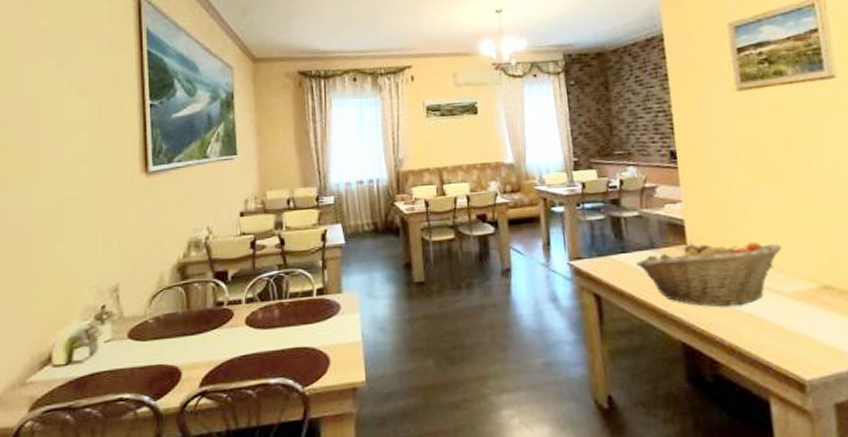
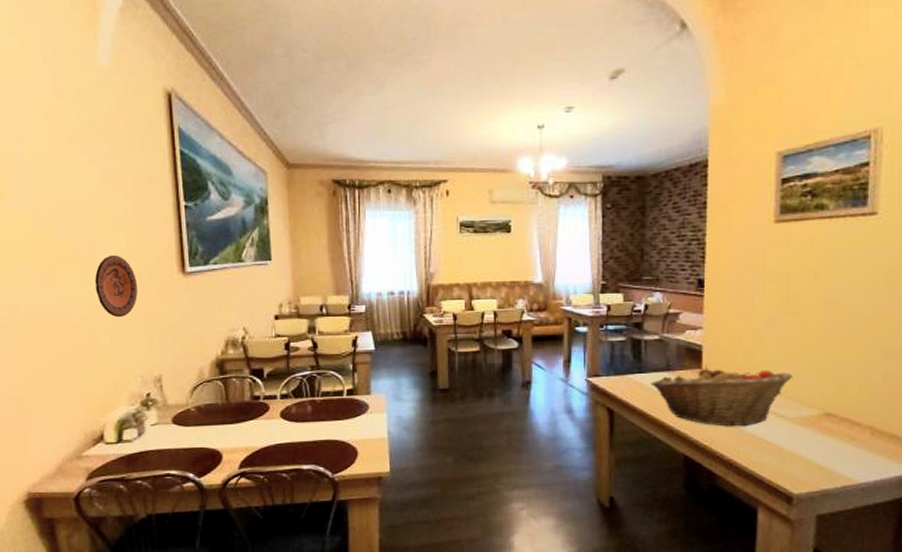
decorative plate: none [53,157,99,224] -> present [94,254,138,318]

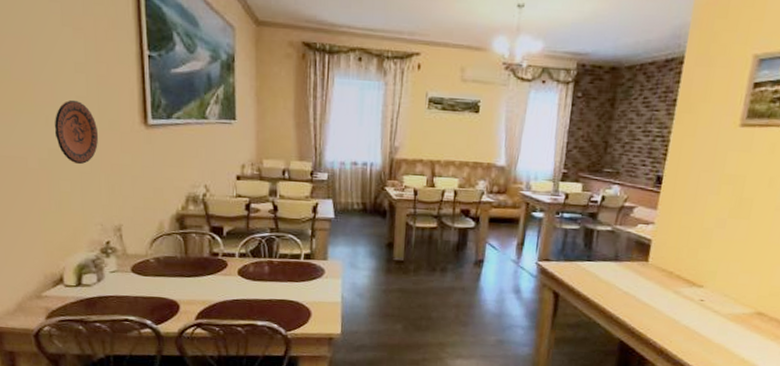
fruit basket: present [650,366,794,427] -> none [597,260,733,319]

